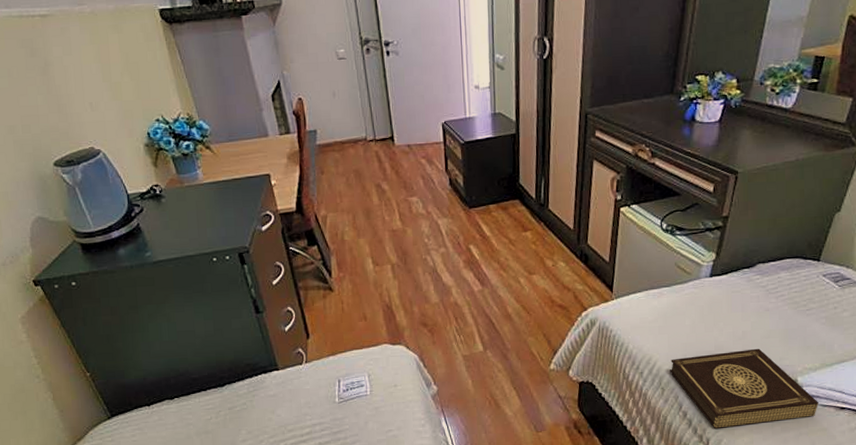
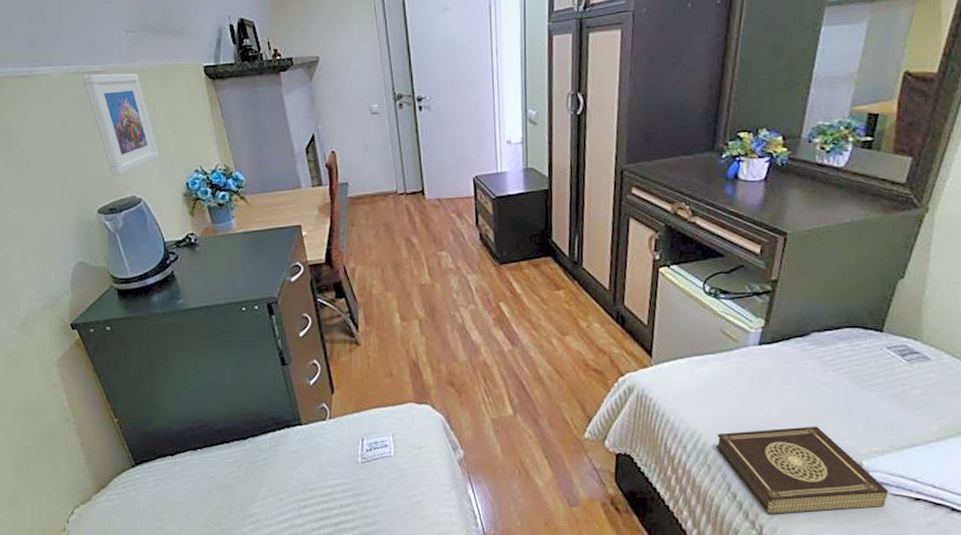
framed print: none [27,17,117,127] -> present [83,73,160,176]

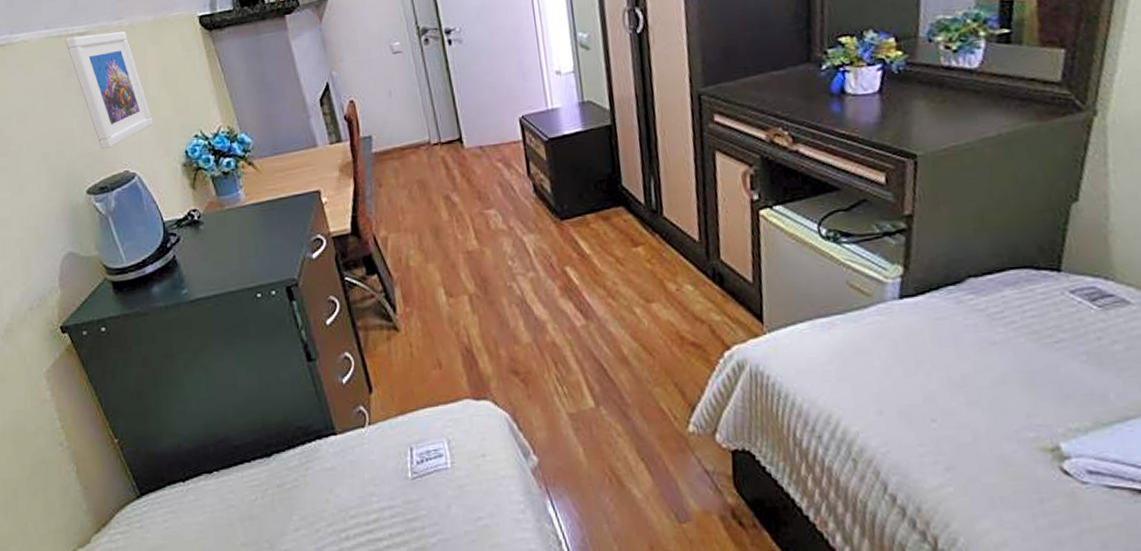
book: present [716,426,888,514] -> none [860,400,1102,521]

